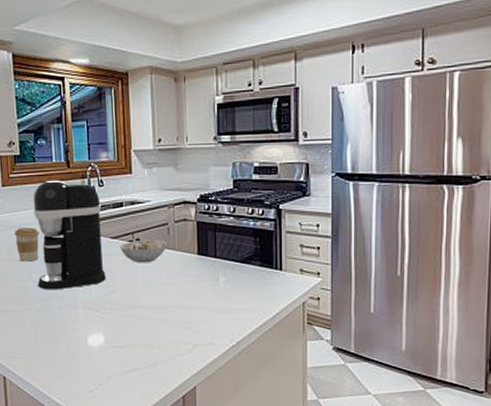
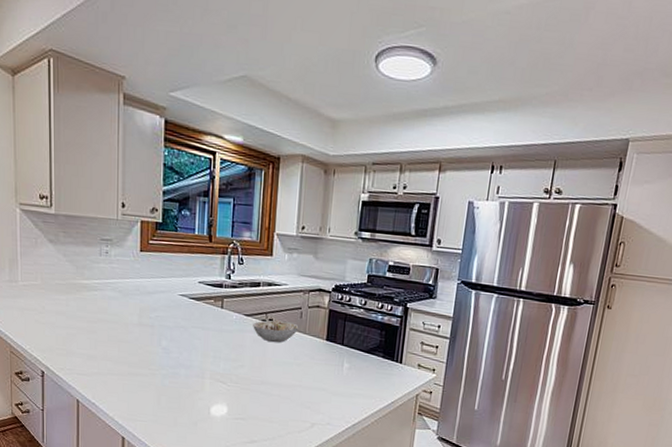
coffee cup: present [15,227,39,262] -> none [148,294,174,329]
coffee maker: present [33,180,106,290] -> none [167,251,239,359]

